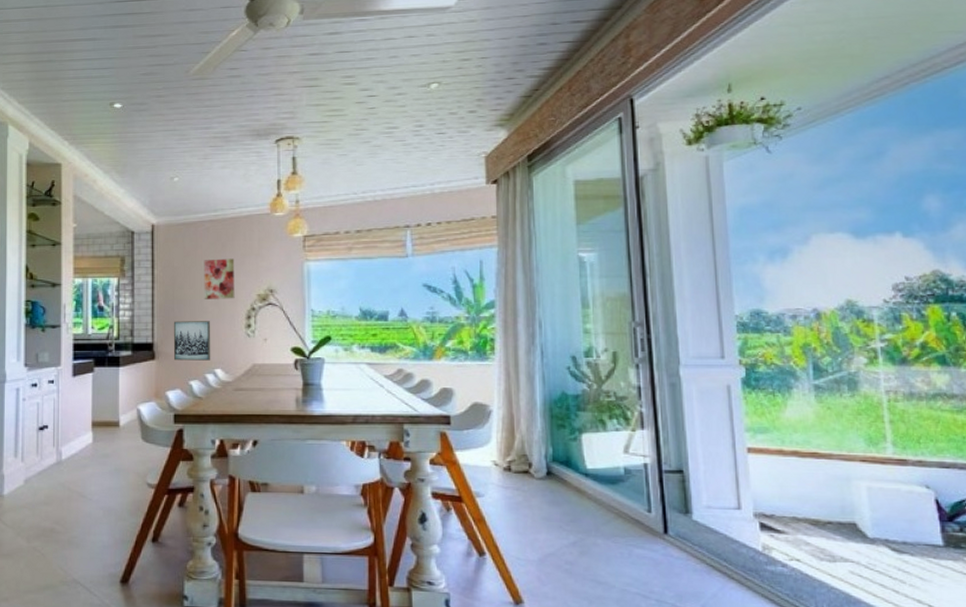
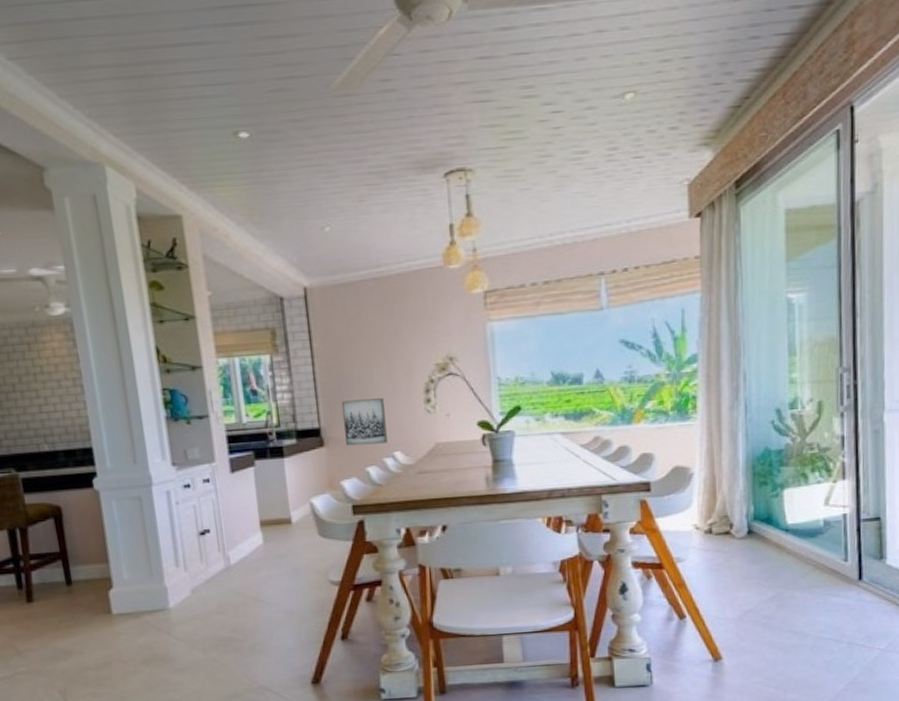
wall art: present [204,258,235,299] -> none [370,323,410,374]

